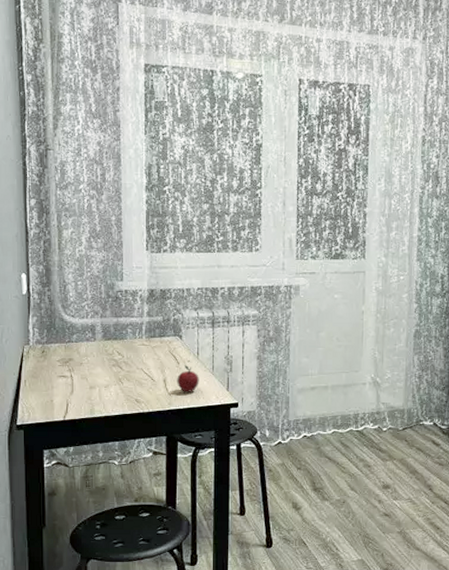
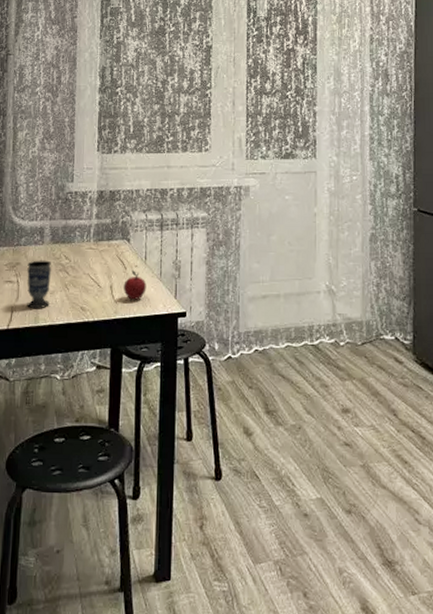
cup: none [80,356,104,402] -> present [27,260,51,309]

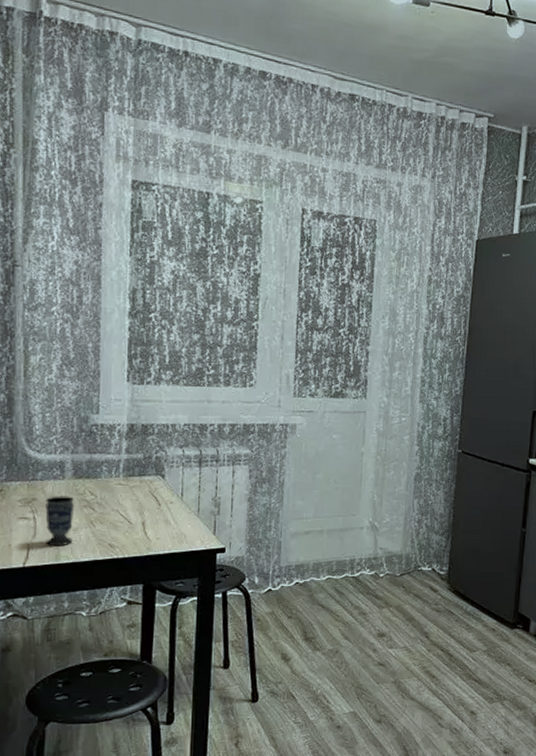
apple: present [123,270,147,300] -> none [157,507,183,536]

